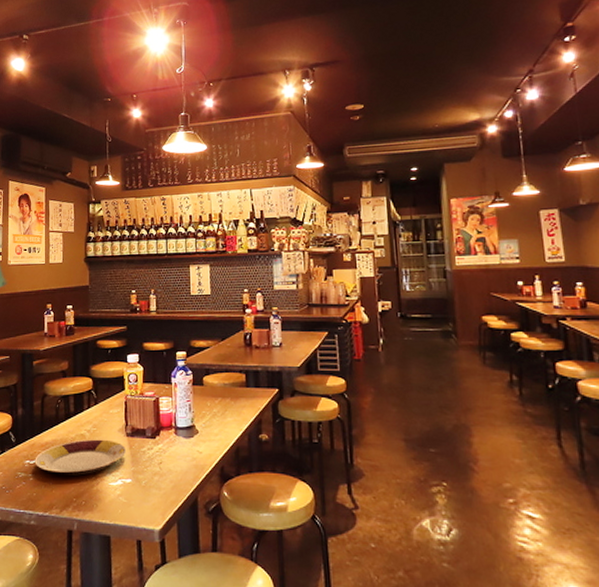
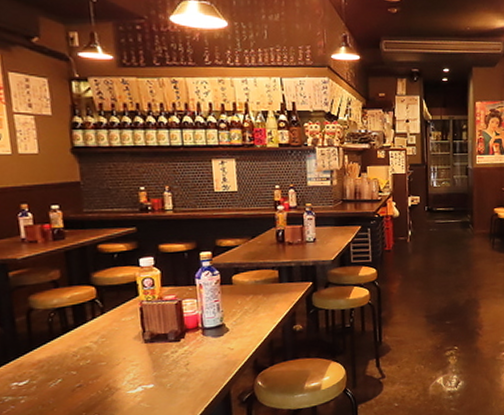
plate: present [35,439,126,476] -> none [25,348,145,392]

